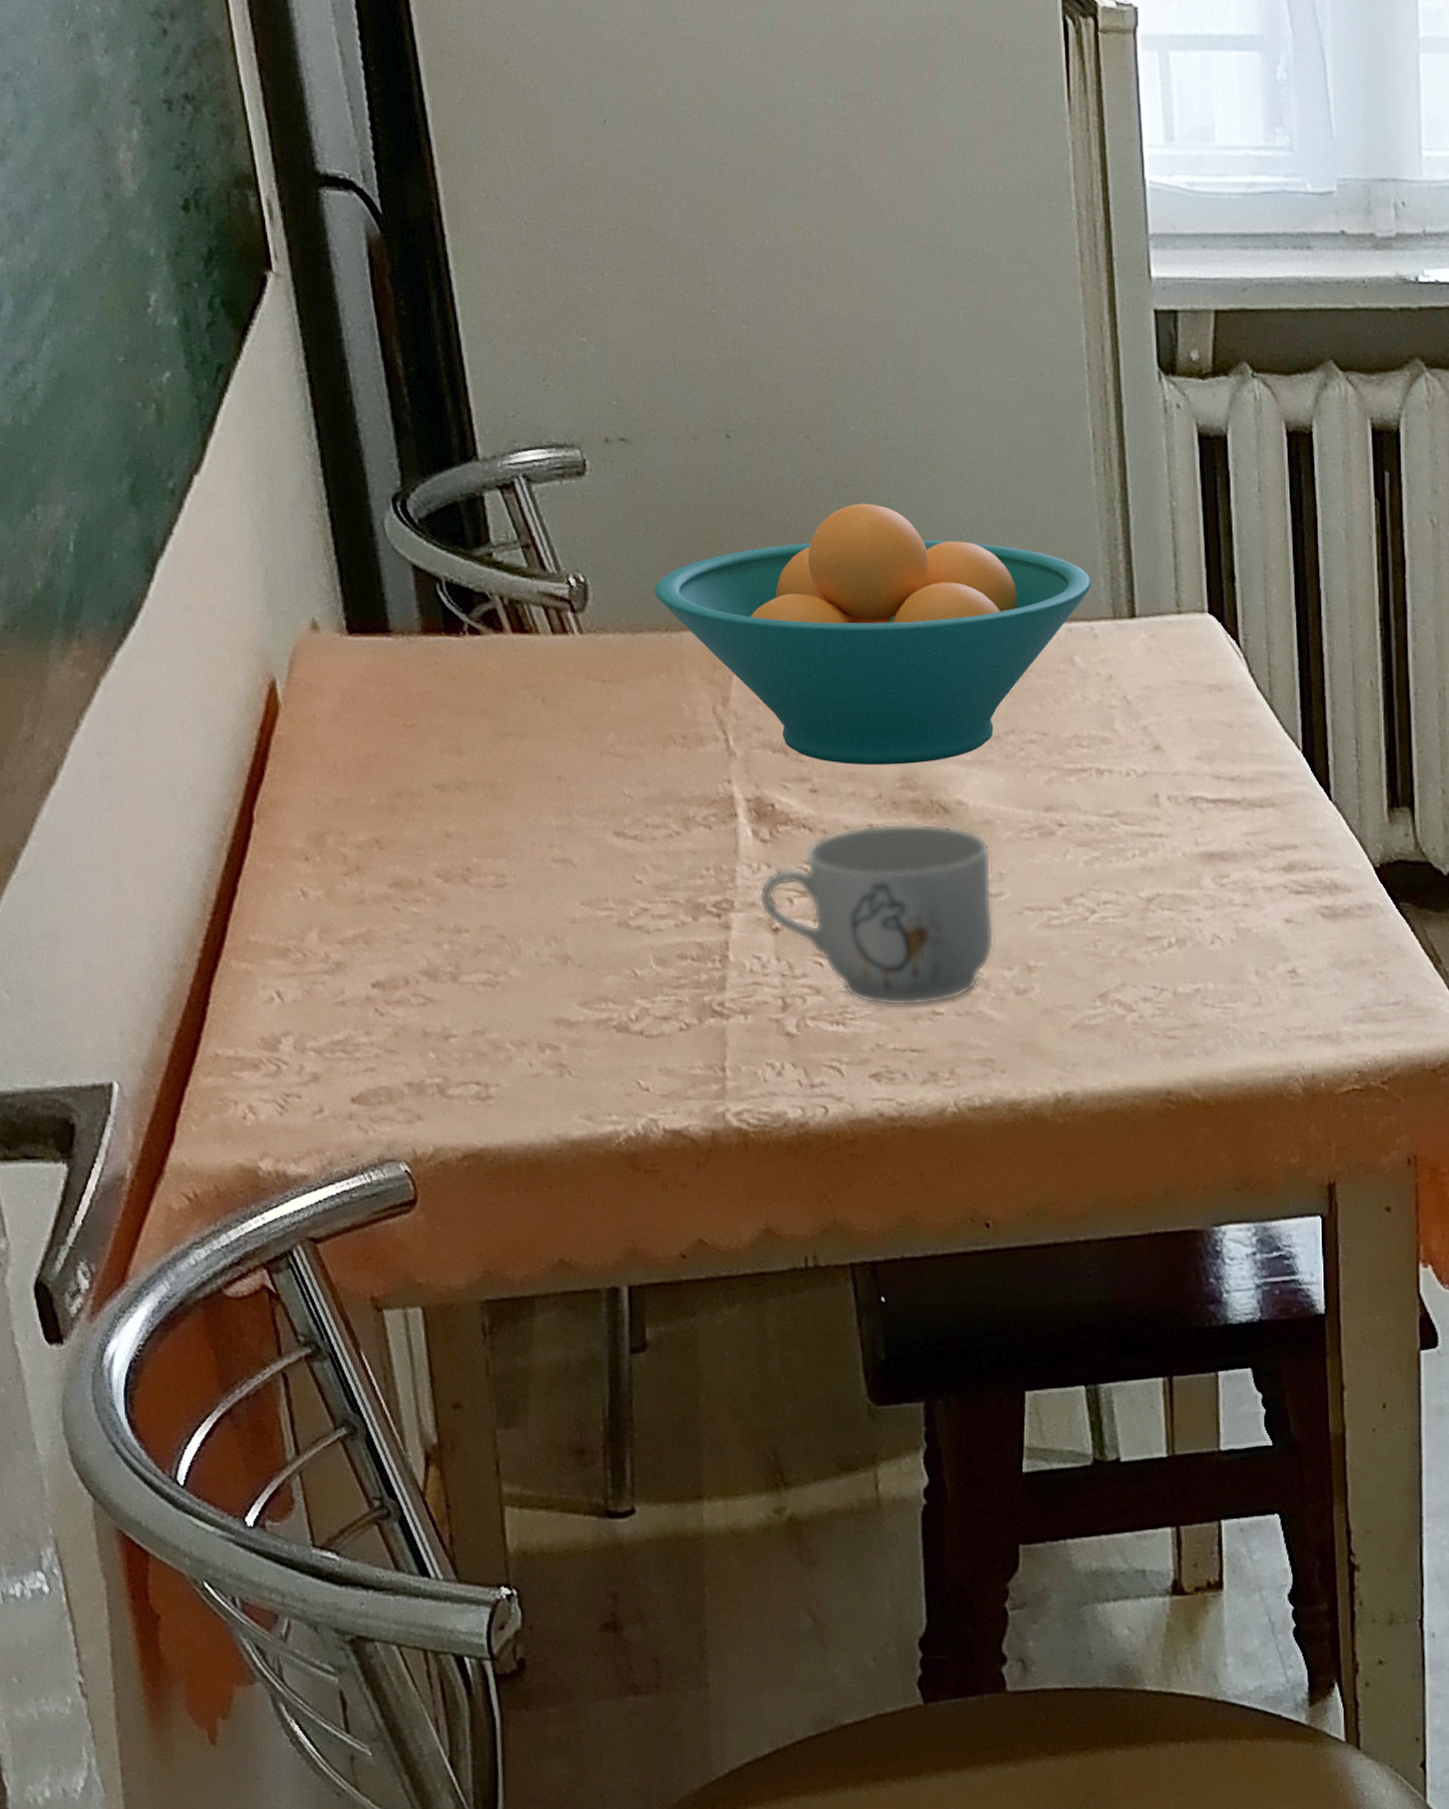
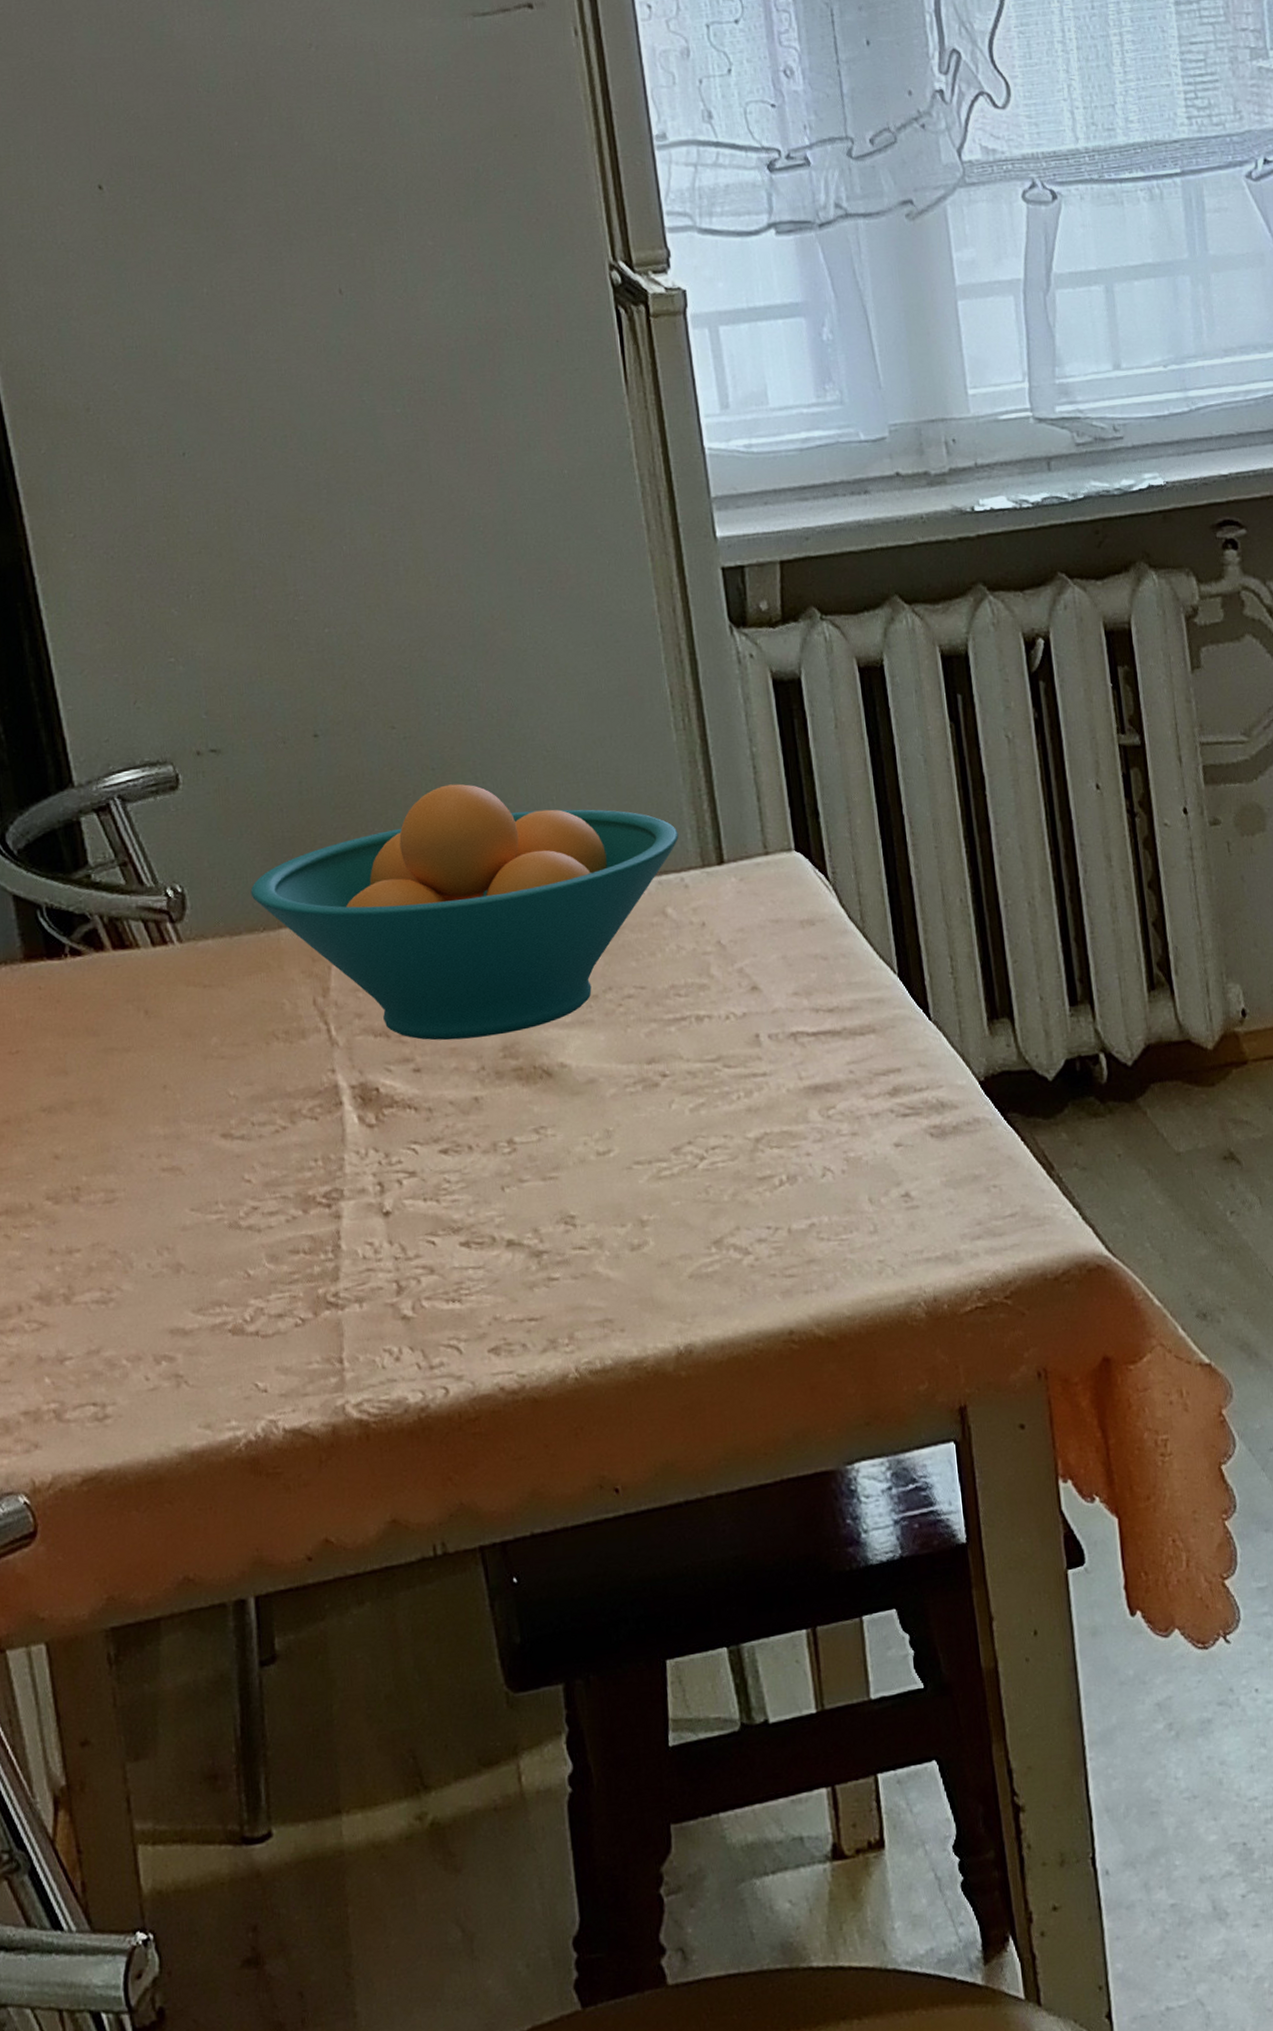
mug: present [759,823,994,1006] -> none [368,1088,606,1278]

